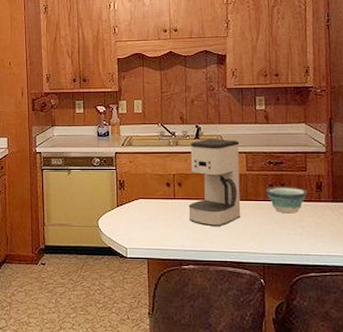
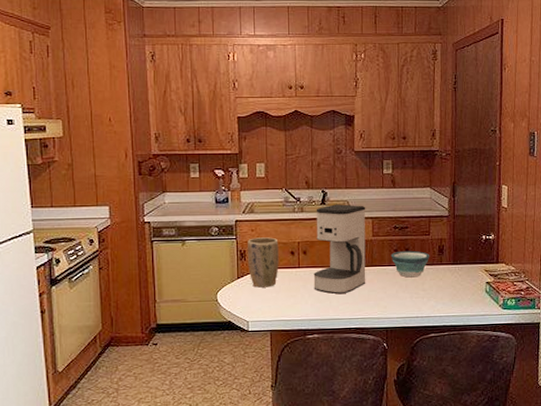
plant pot: none [125,169,156,216] -> present [247,237,279,288]

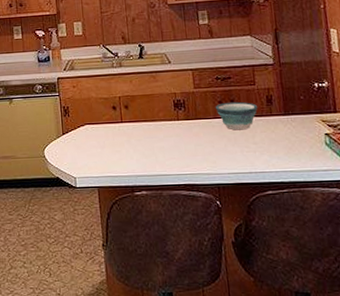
plant pot: present [247,237,279,288] -> none [69,93,102,143]
coffee maker: present [313,204,366,295] -> none [134,57,192,149]

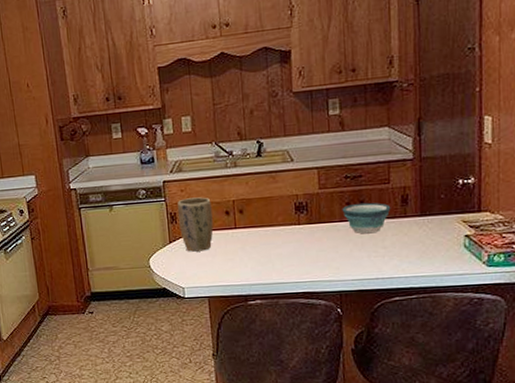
plant pot: none [69,93,102,143] -> present [177,197,214,252]

